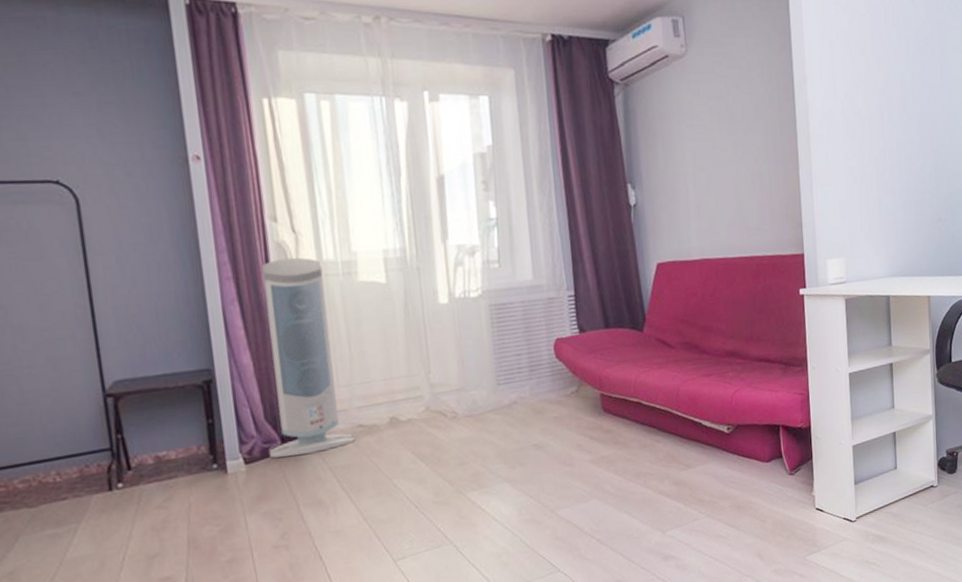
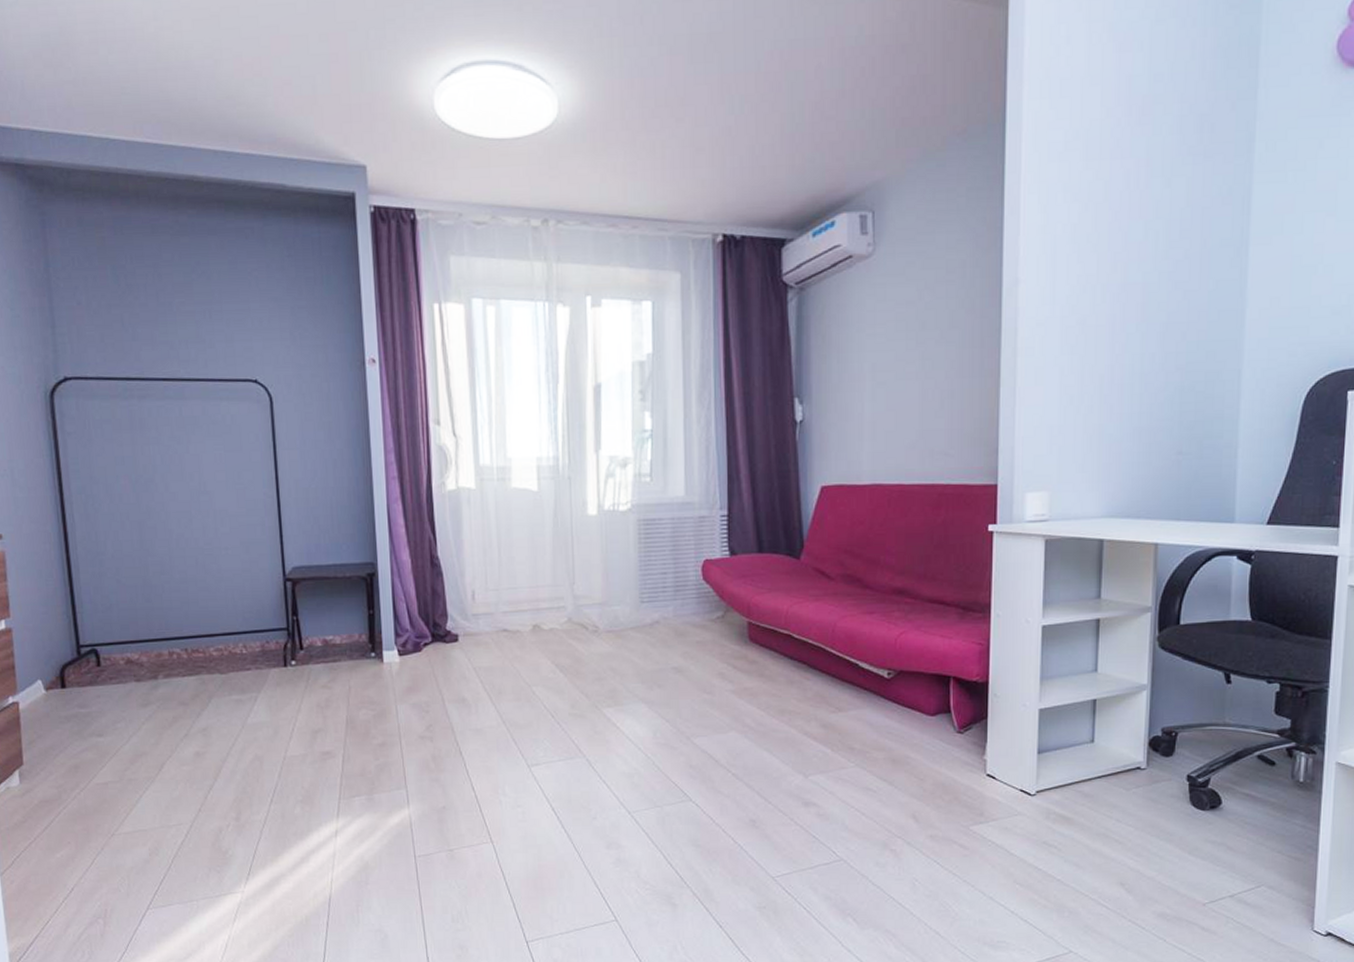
air purifier: present [262,257,355,458] -> none [420,460,499,654]

